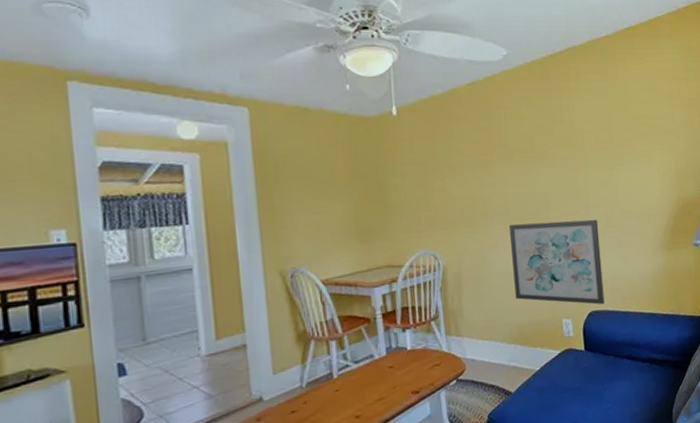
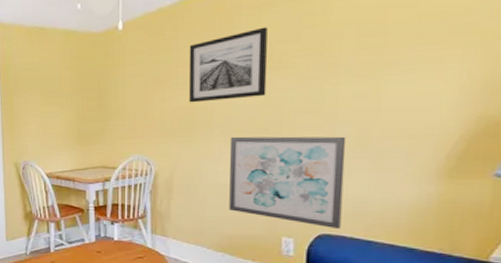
wall art: none [463,120,534,192] -> present [188,26,268,103]

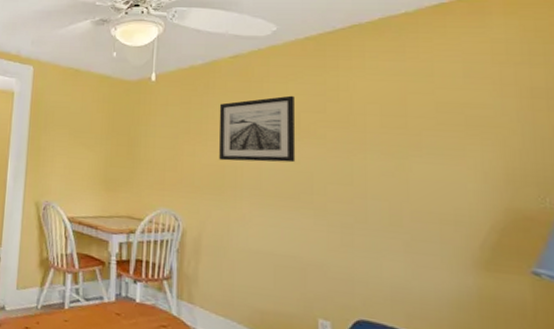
wall art: present [229,136,347,230] -> none [260,200,380,317]

